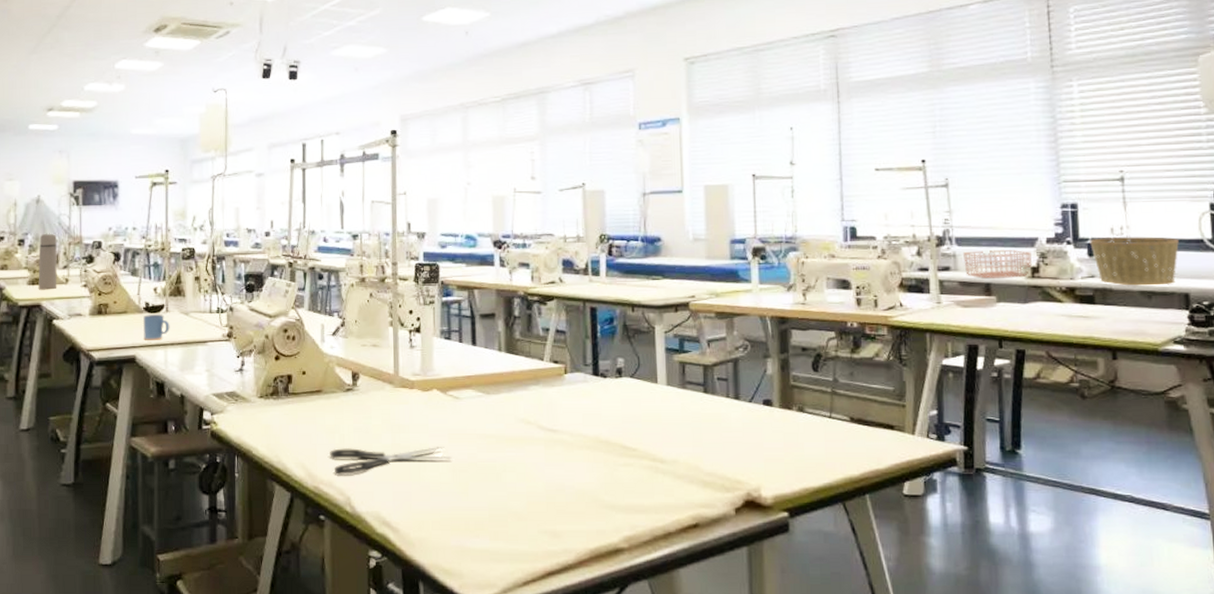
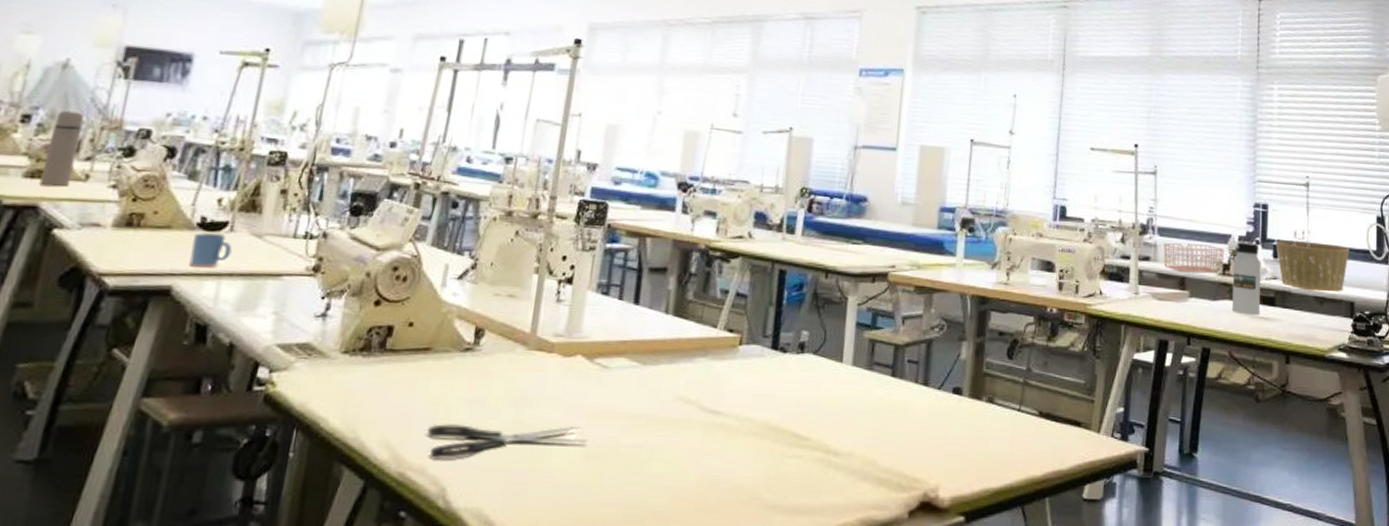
water bottle: none [1042,244,1079,315] -> present [1231,242,1261,316]

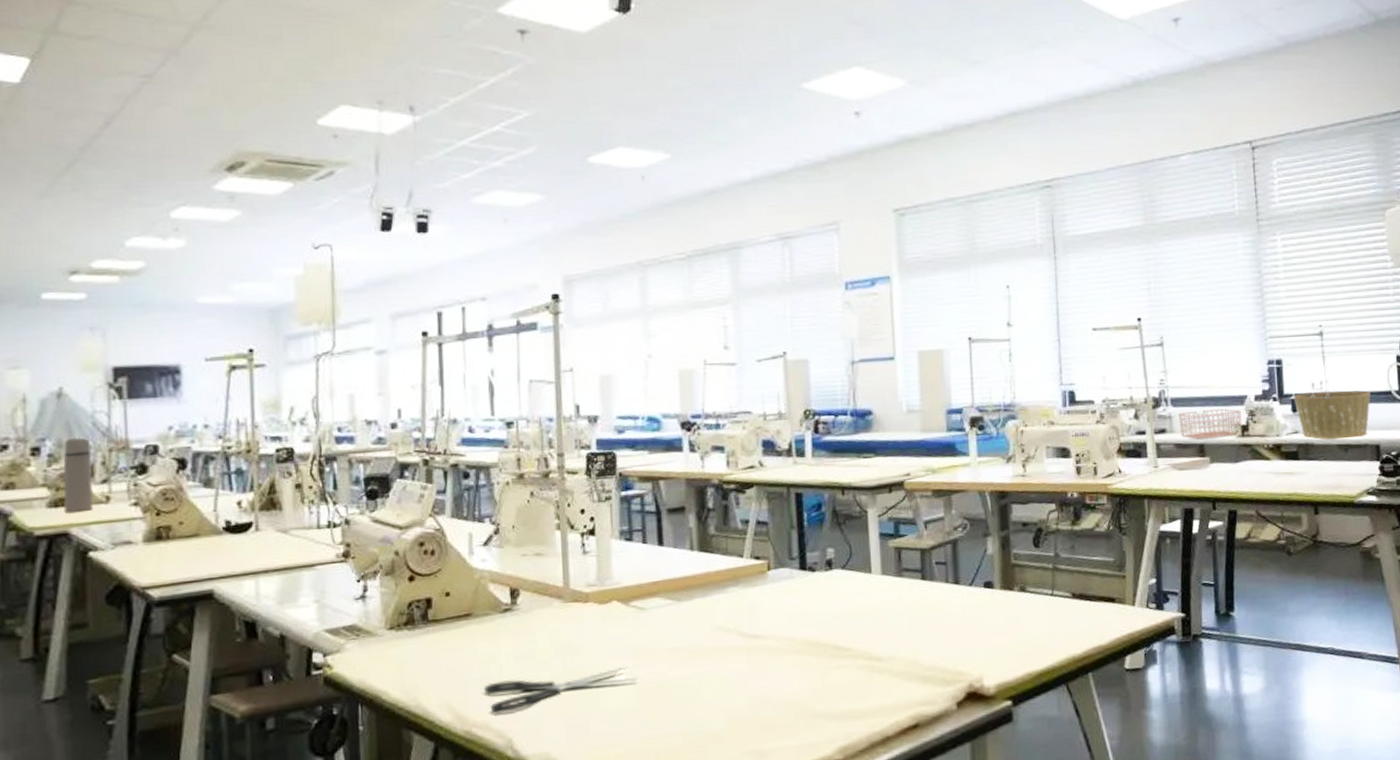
mug: present [189,233,233,268] -> none [222,534,262,569]
water bottle: present [1231,242,1261,316] -> none [1251,400,1284,473]

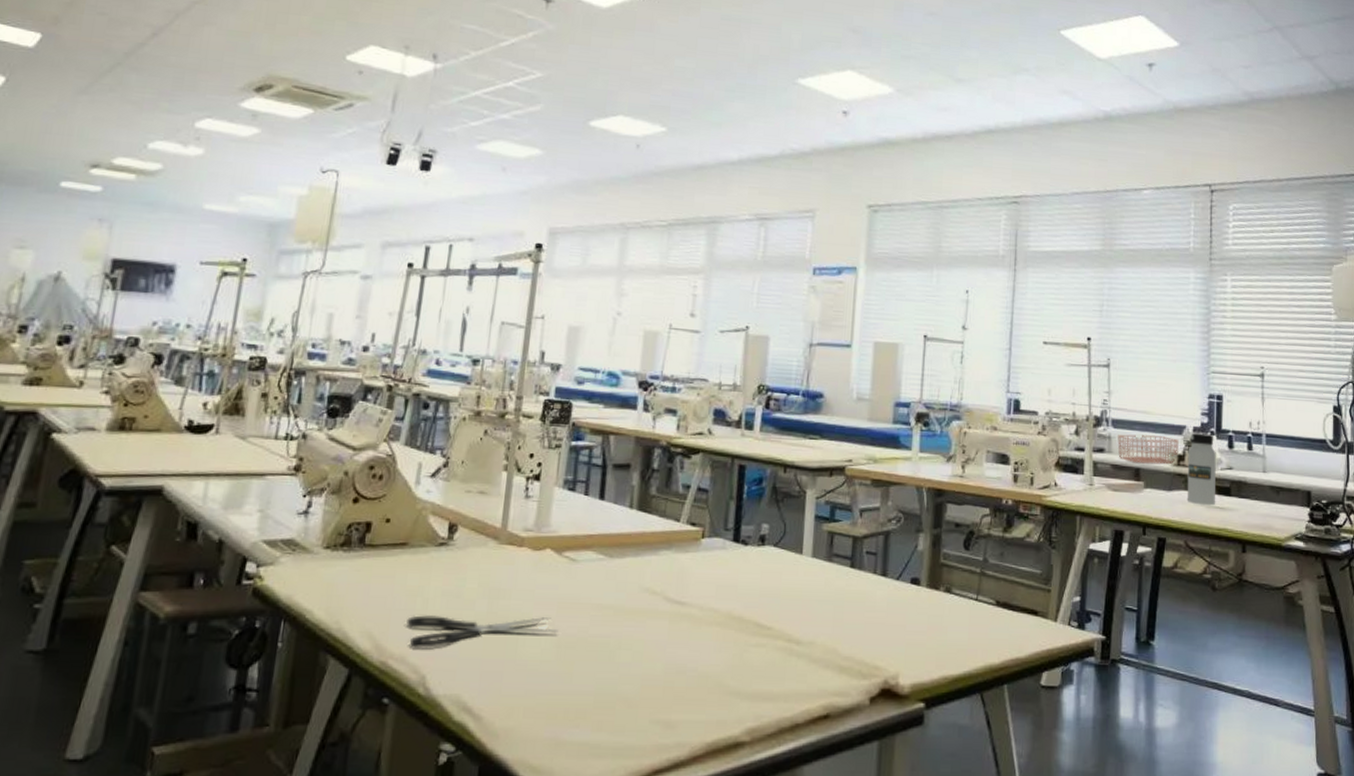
thermos: present [63,438,94,514] -> none [37,321,76,394]
water bottle: none [1251,400,1284,473] -> present [1187,433,1216,506]
basket: present [1293,390,1371,439] -> none [1231,431,1306,482]

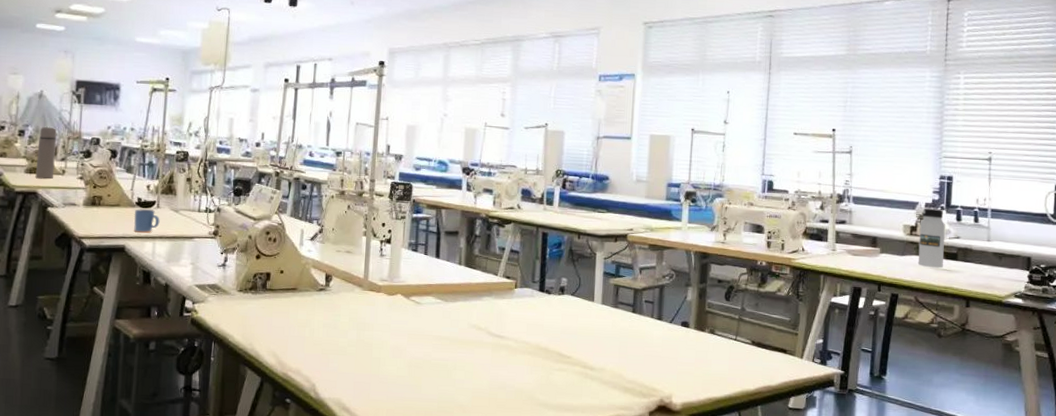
thermos: none [37,321,76,394] -> present [35,127,57,180]
mug: none [179,435,218,469] -> present [133,209,160,233]
scissors: present [406,615,559,648] -> none [299,340,409,364]
basket: present [1117,434,1179,465] -> none [857,209,912,234]

